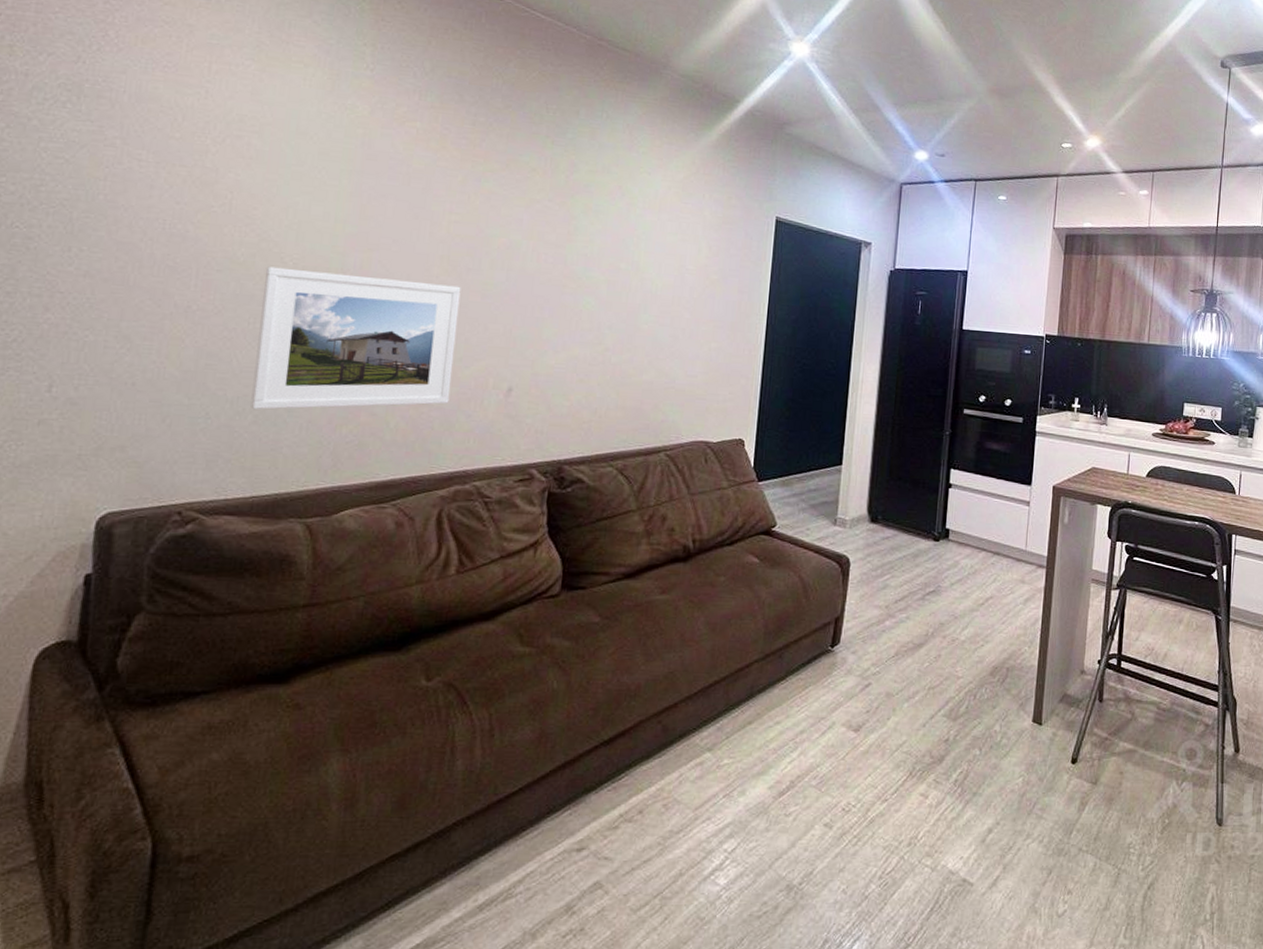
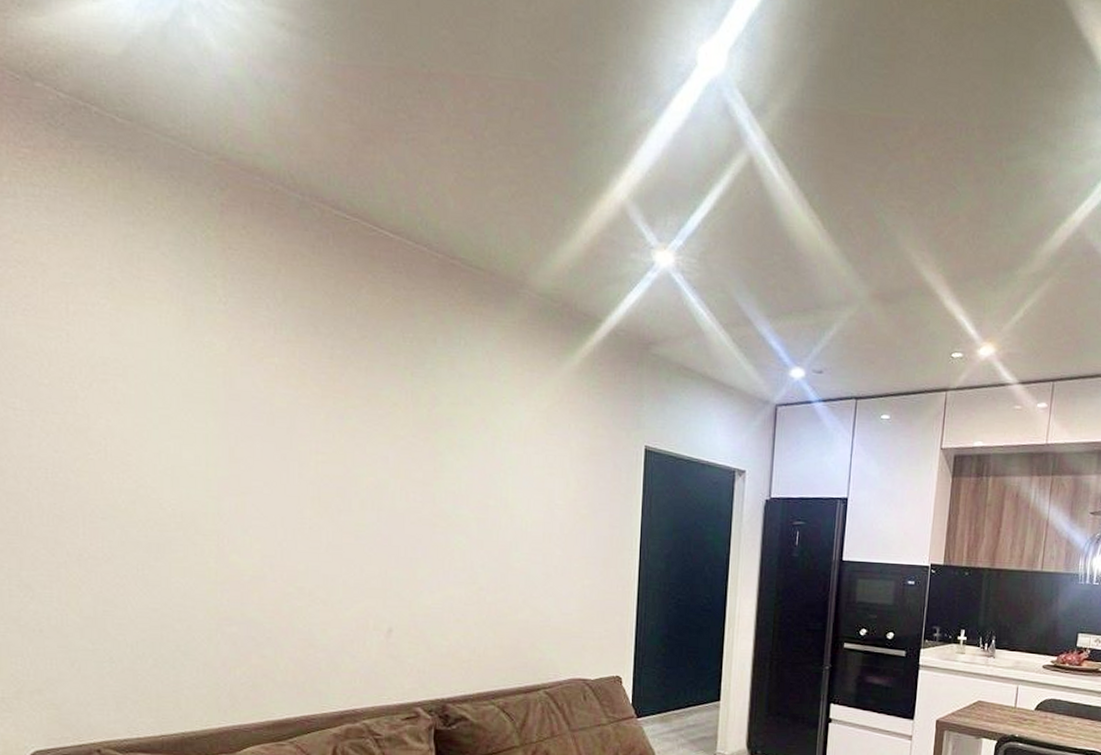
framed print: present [250,266,461,410] -> none [146,513,334,654]

